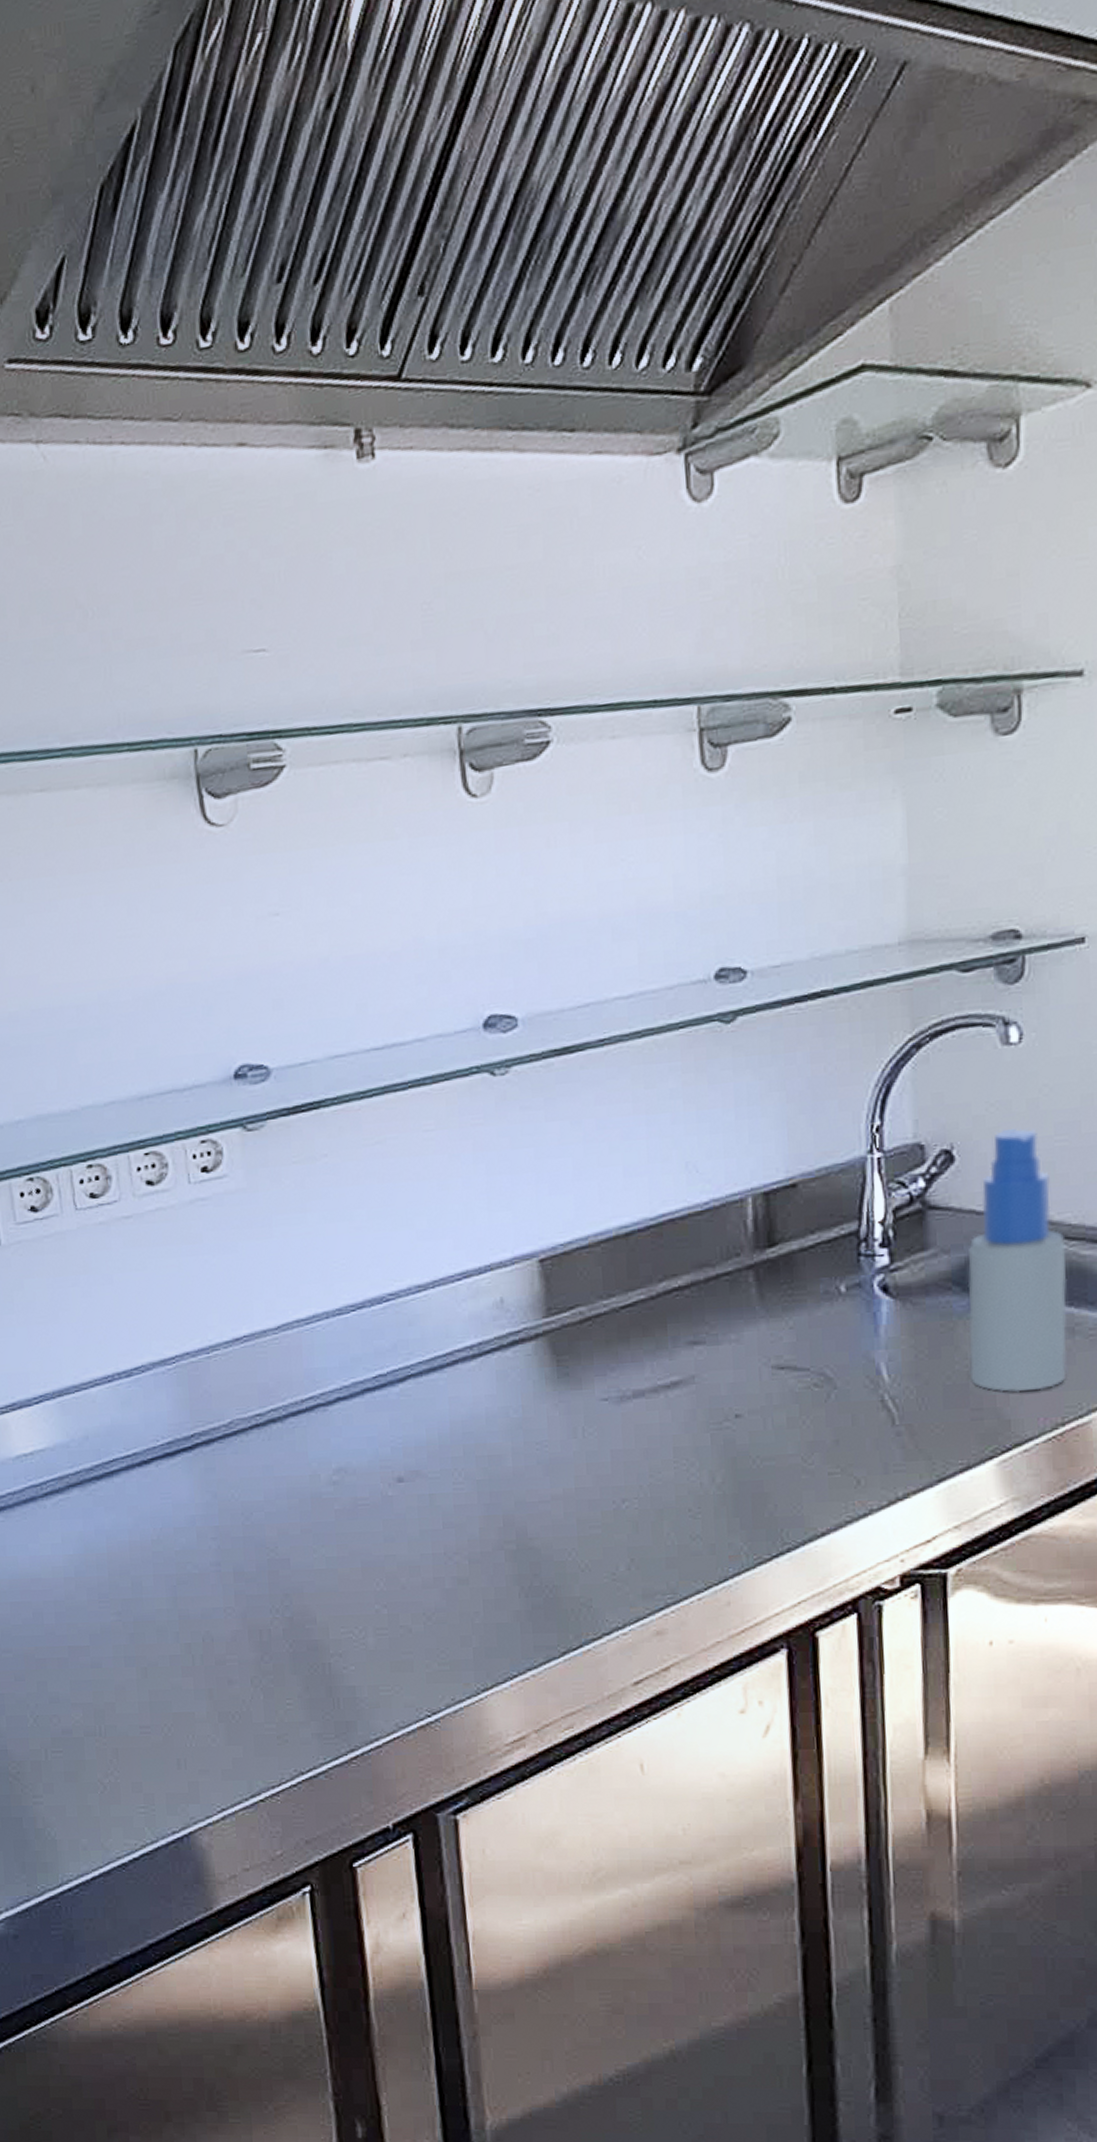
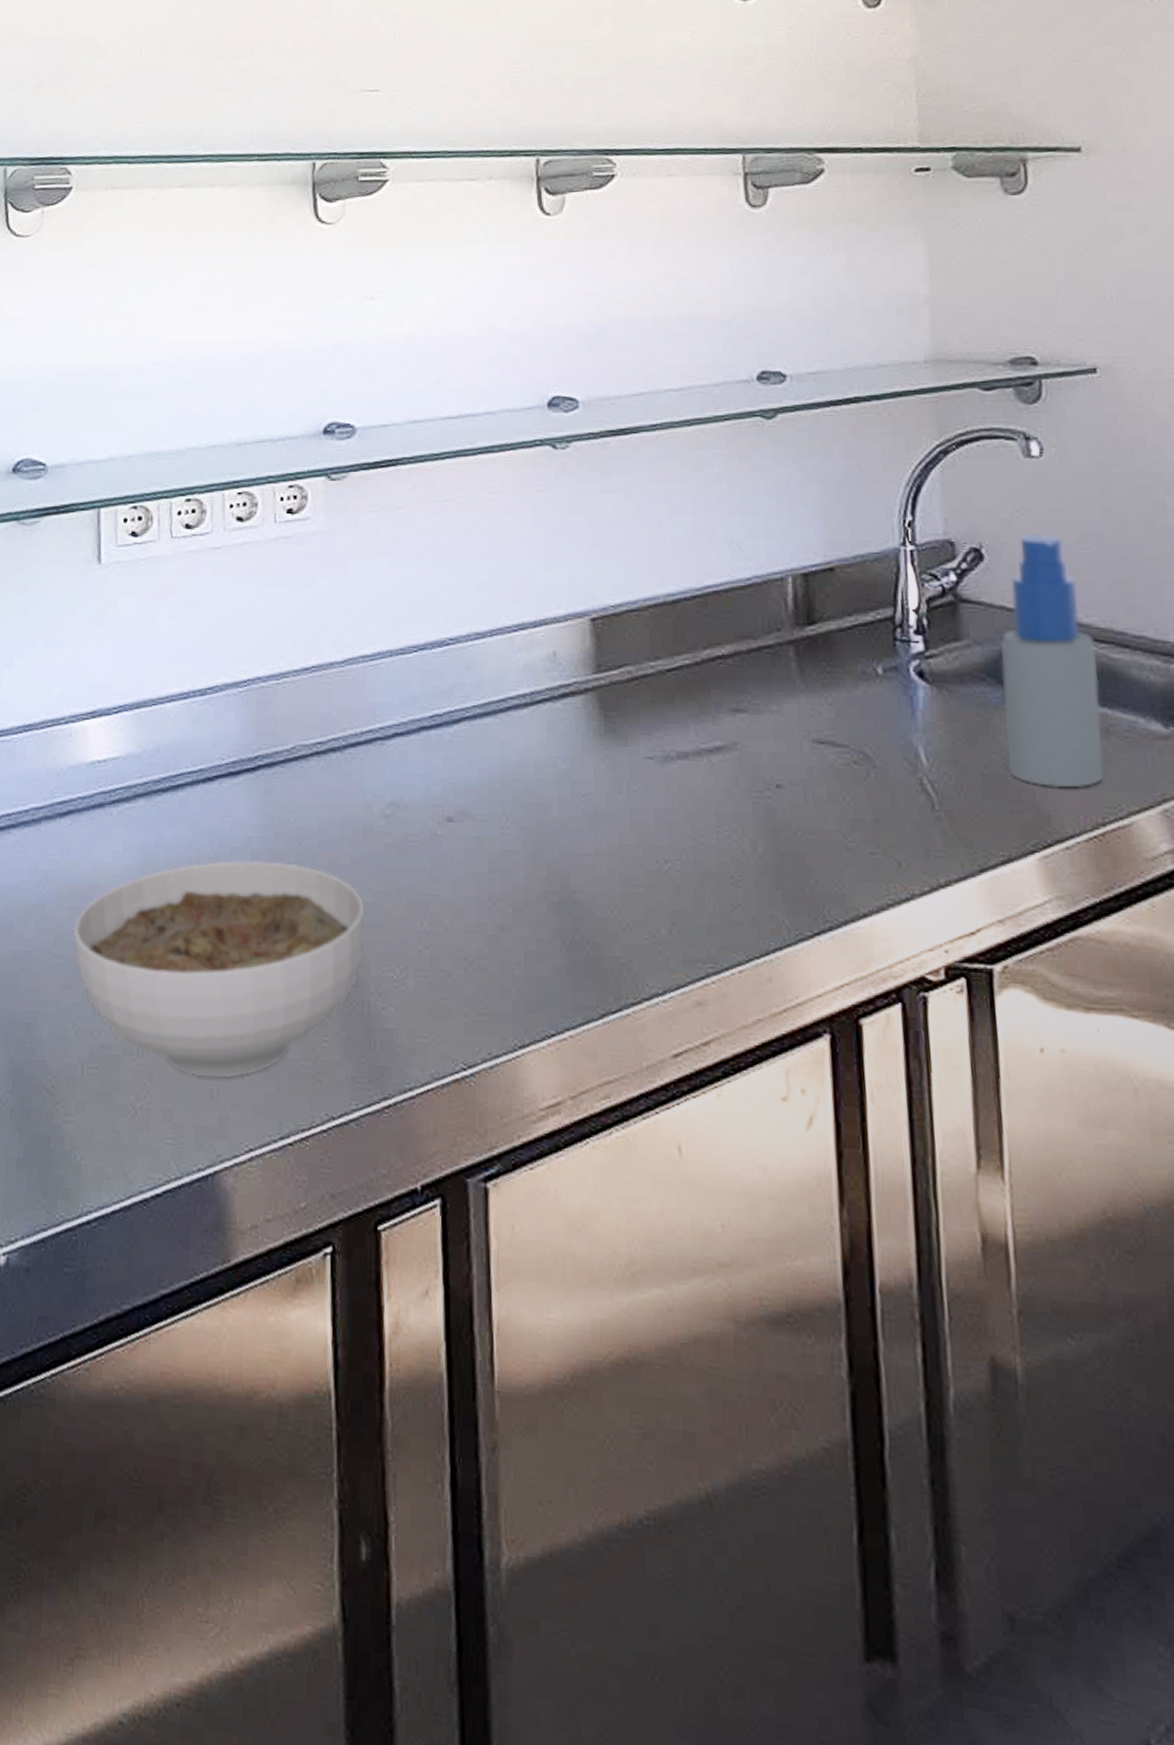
bowl: none [19,1538,322,1750] -> present [73,861,366,1079]

